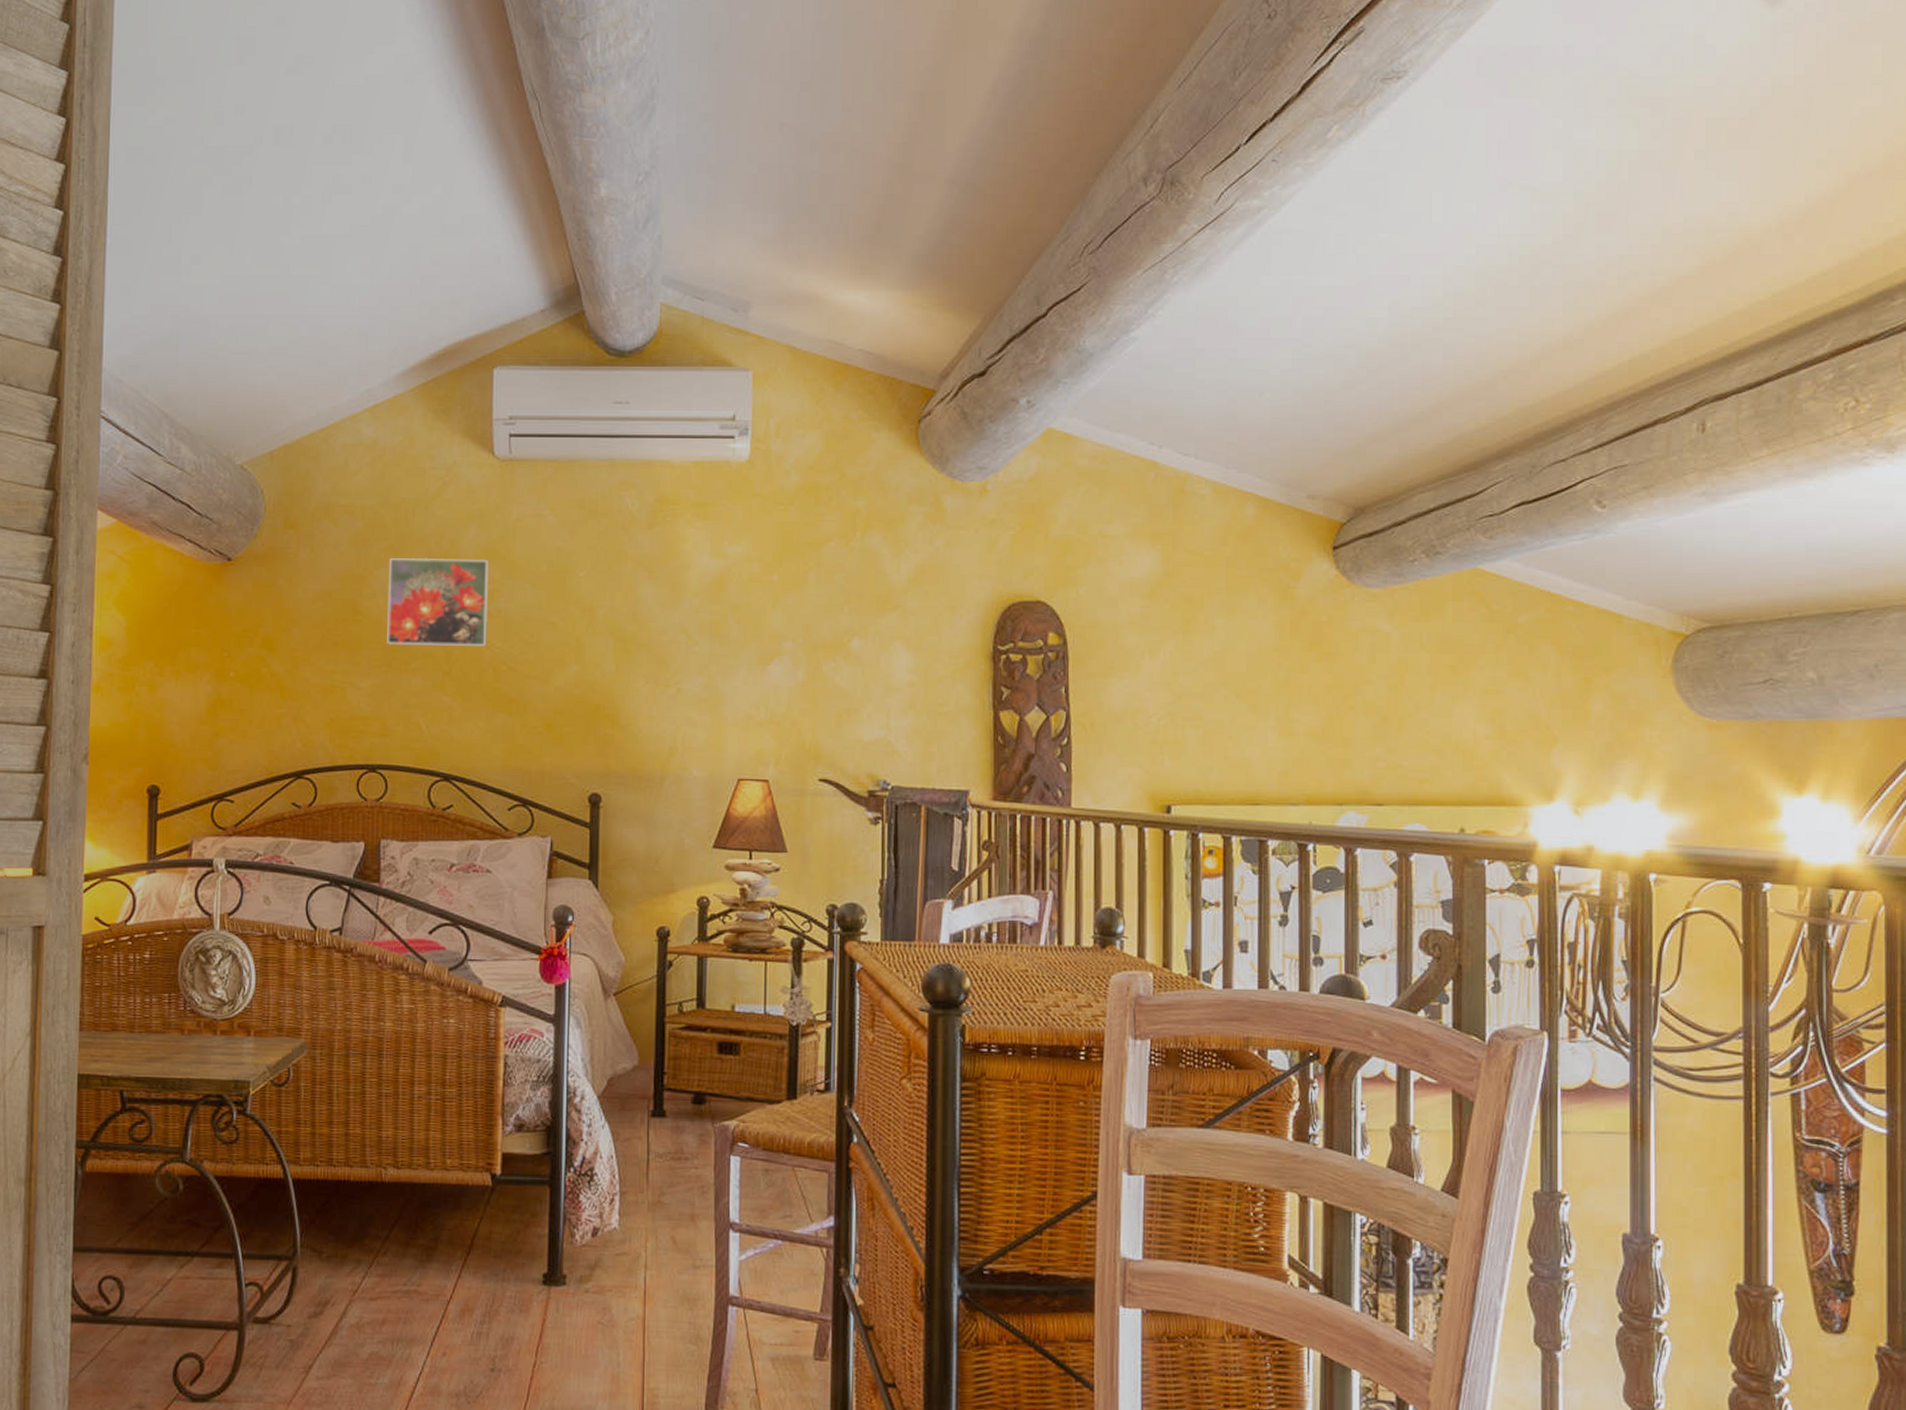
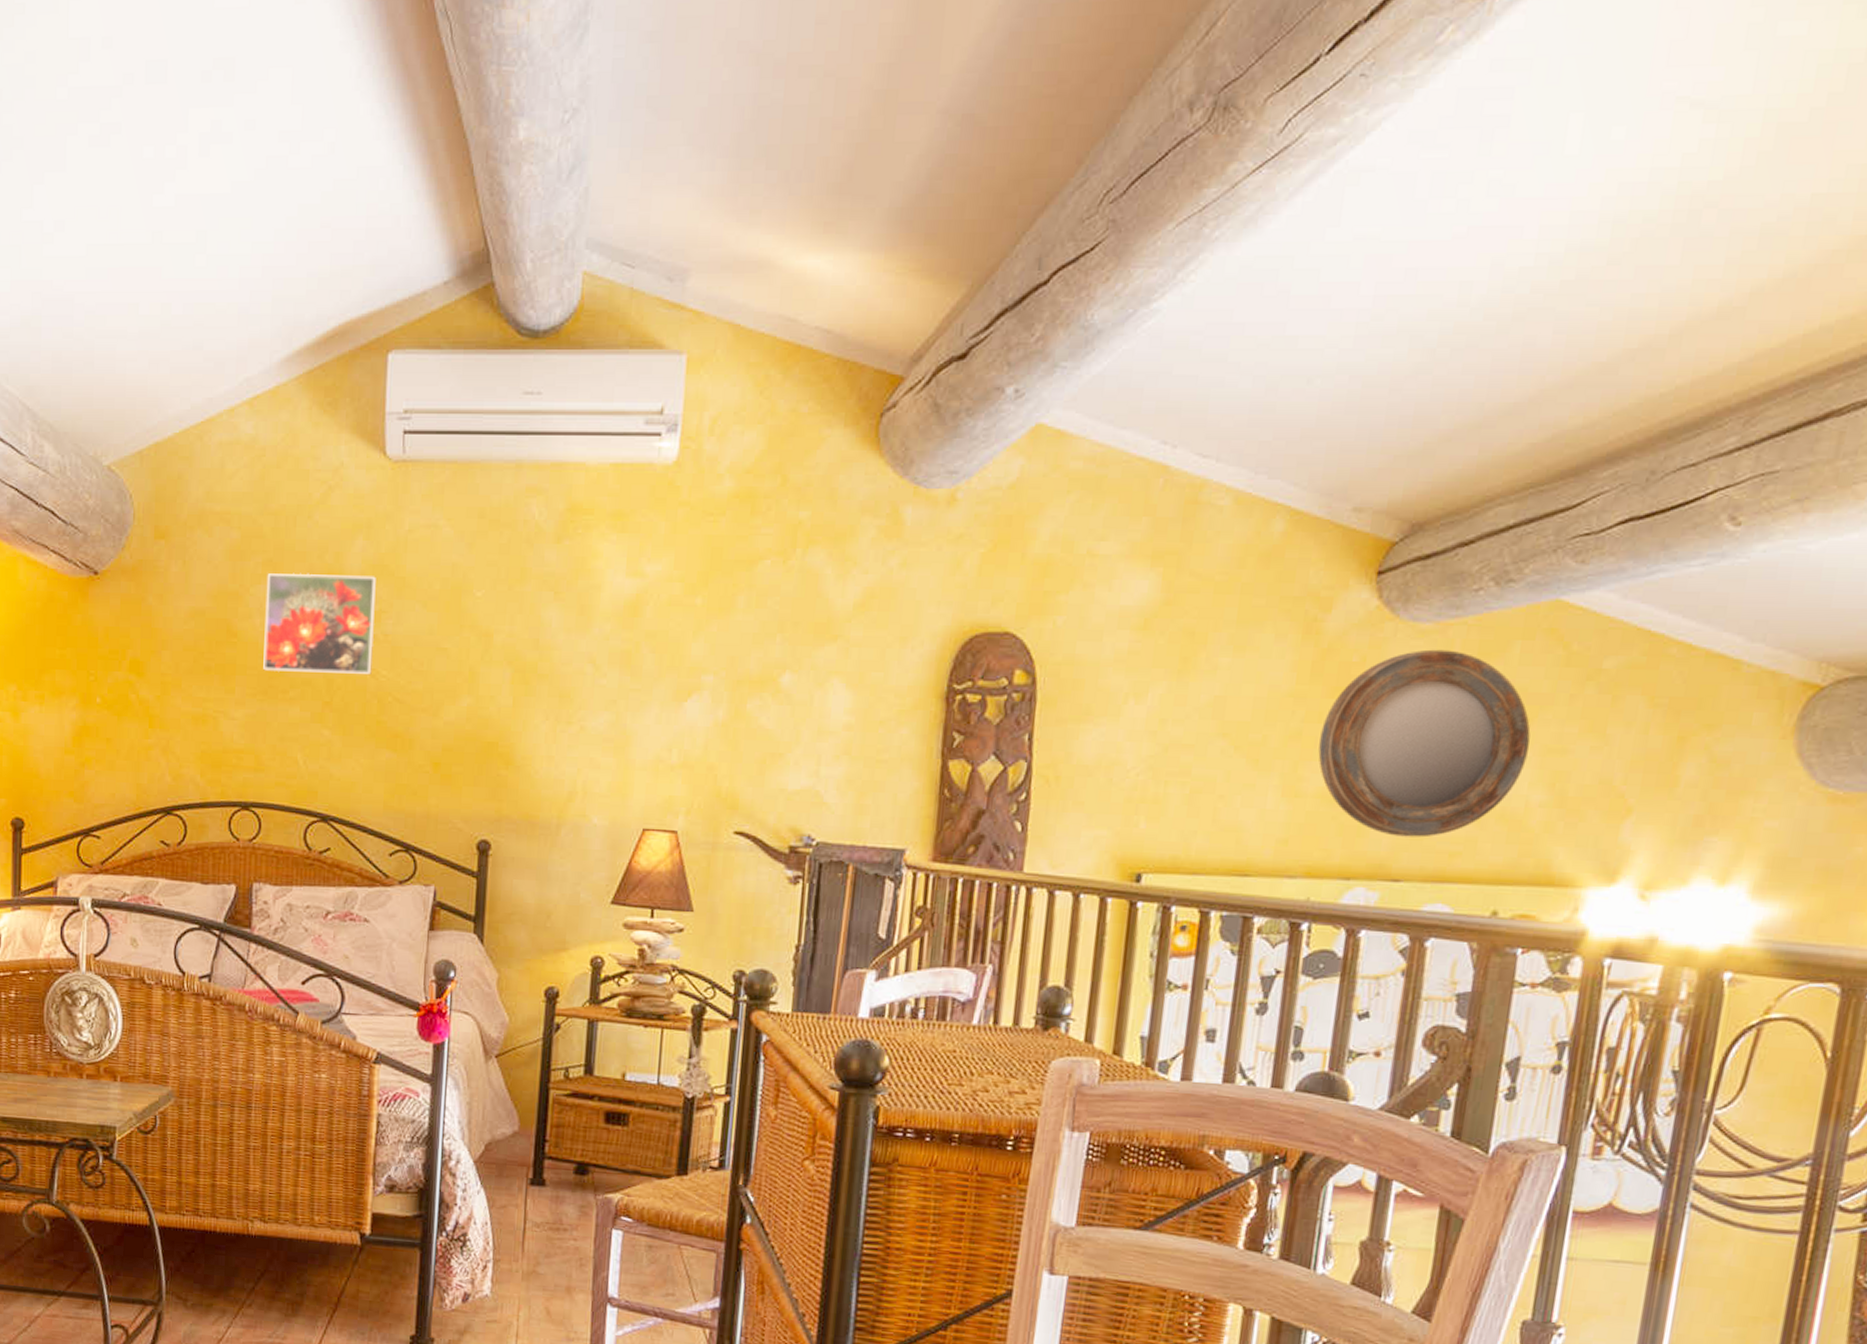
home mirror: none [1304,610,1470,767] -> present [1318,649,1531,838]

